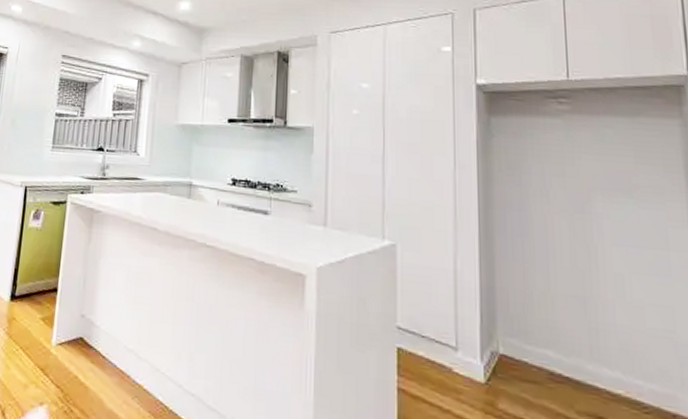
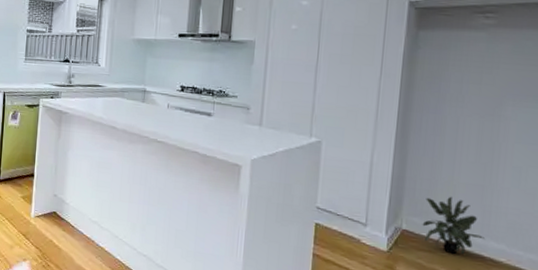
potted plant: none [521,311,596,387] -> present [422,196,484,255]

